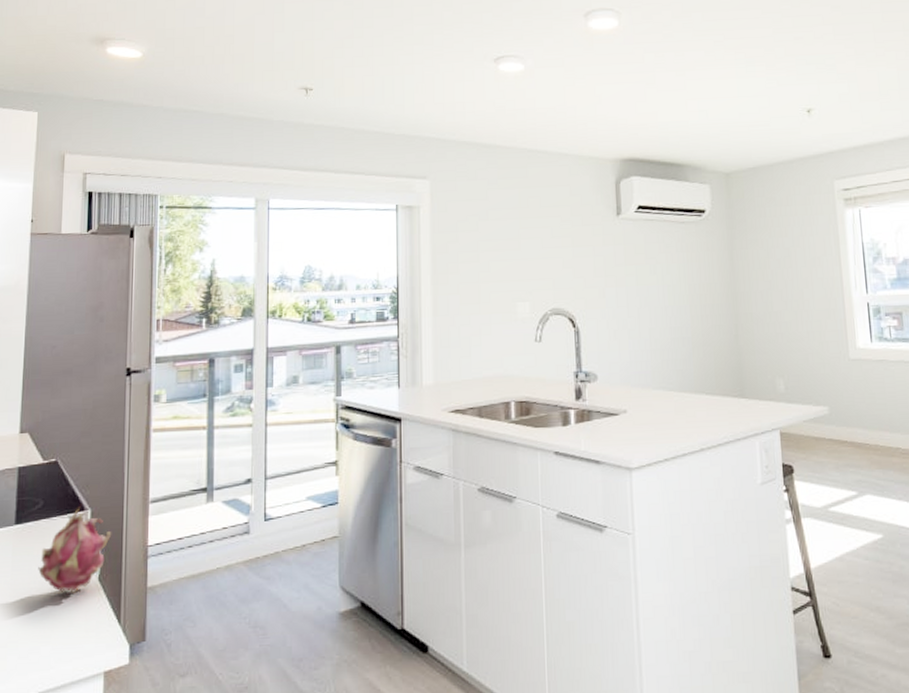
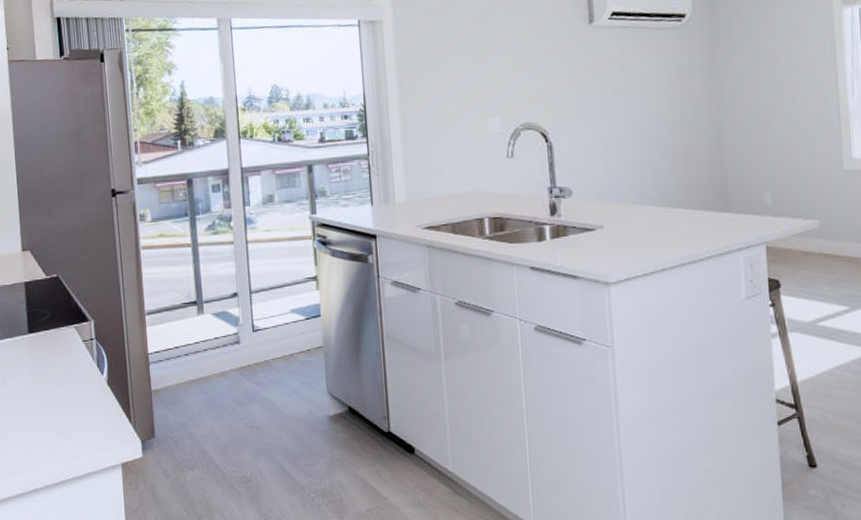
fruit: present [38,506,111,594] -> none [53,318,114,396]

